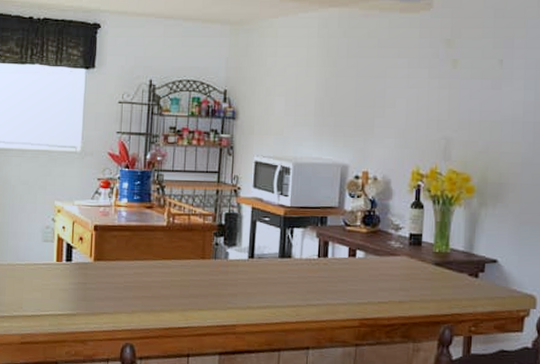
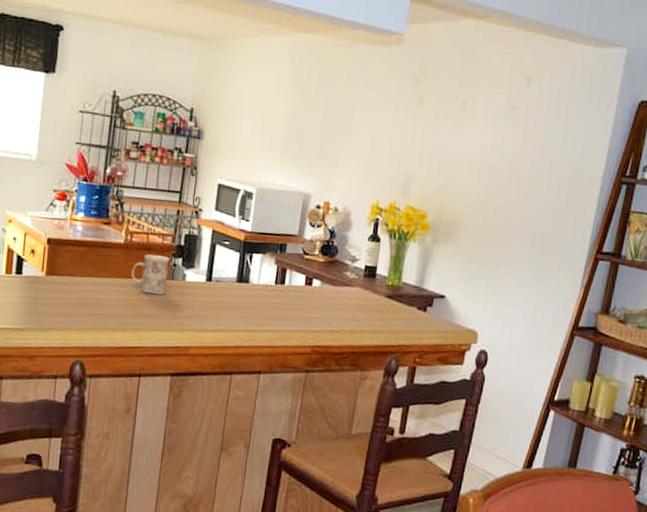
mug: none [175,235,212,275] -> present [131,254,170,295]

